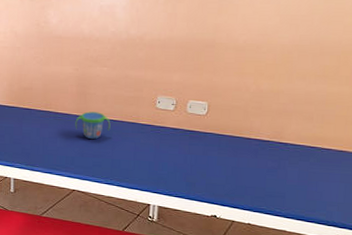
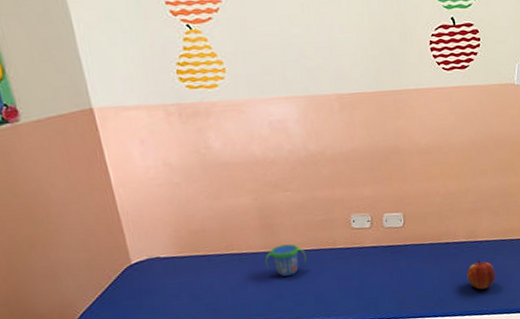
apple: none [264,161,296,191] -> present [467,260,496,290]

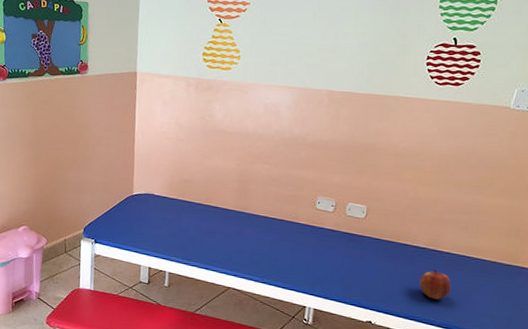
snack cup: present [265,243,307,276] -> none [234,208,270,236]

